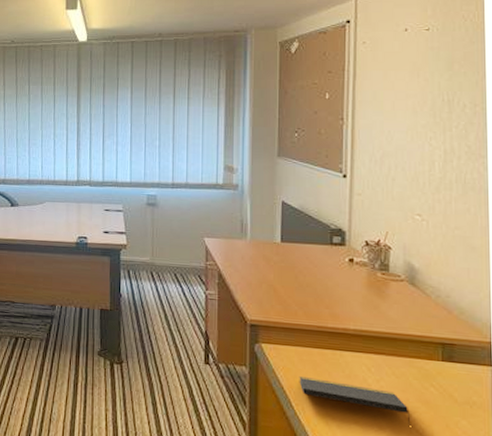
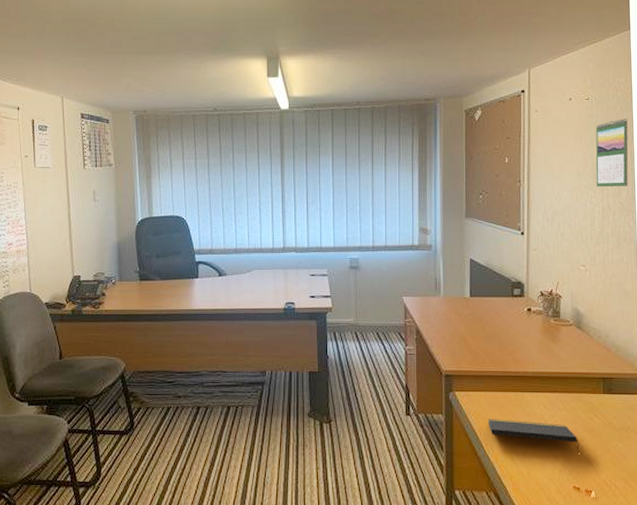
calendar: none [436,51,479,128] -> present [596,119,628,187]

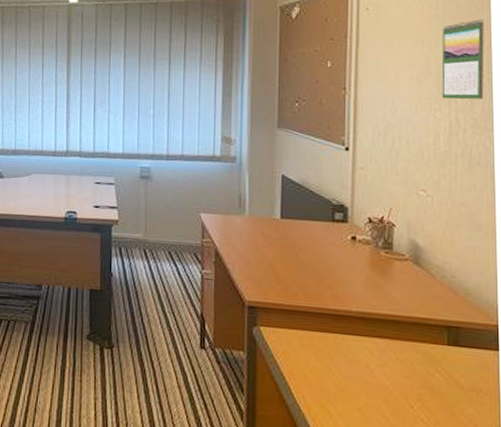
notepad: present [488,419,580,453] -> none [299,362,416,414]

